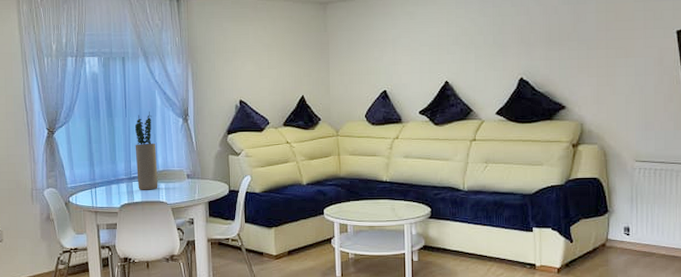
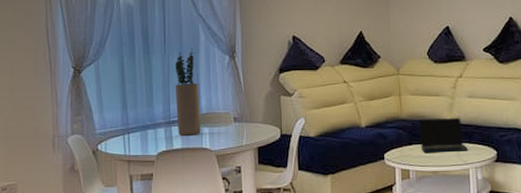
laptop: none [356,176,403,210] -> present [419,117,468,154]

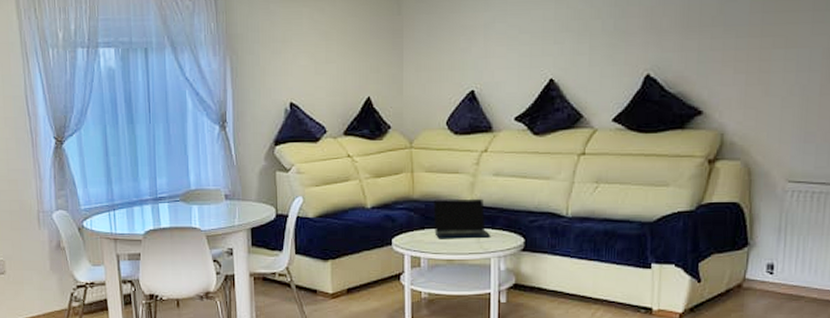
vase: present [174,48,201,136] -> none [160,116,190,214]

